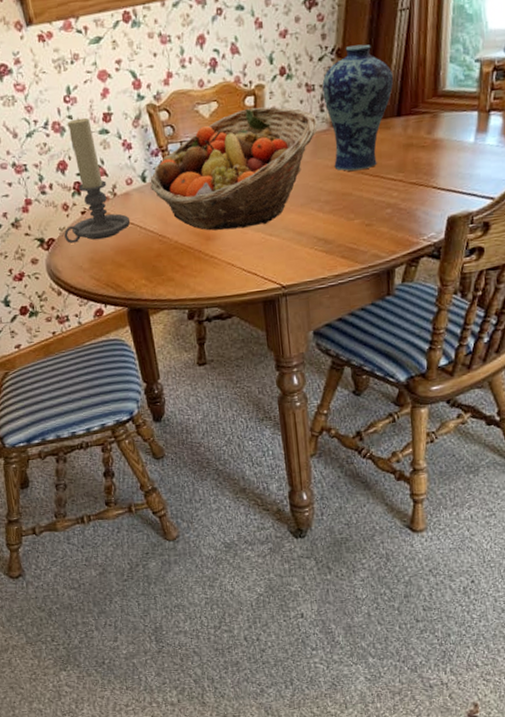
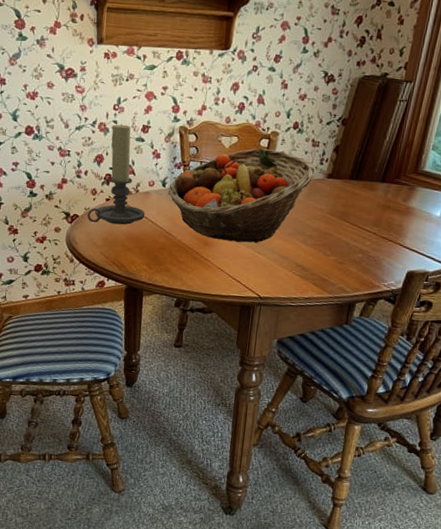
vase: present [322,44,394,171] -> none [322,118,385,218]

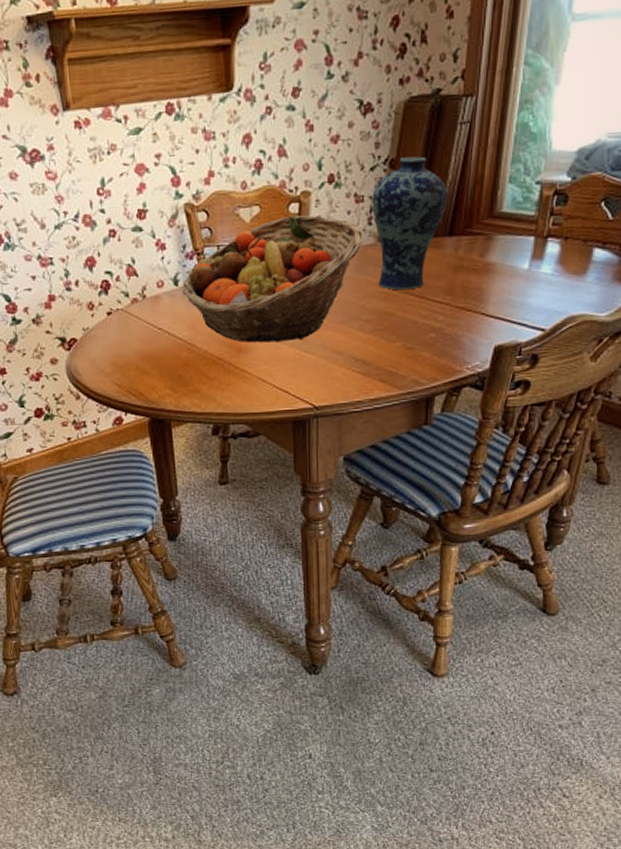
candle holder: present [87,123,145,225] -> none [87,211,159,345]
vase: none [322,118,385,218] -> present [372,156,448,290]

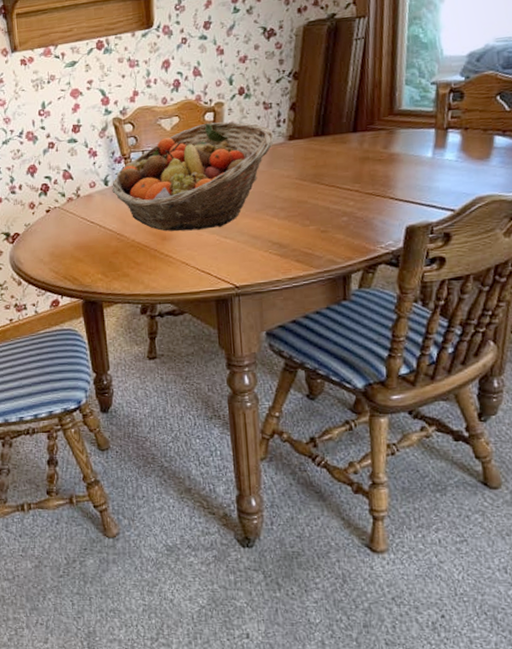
vase: present [372,156,448,290] -> none [279,68,350,181]

